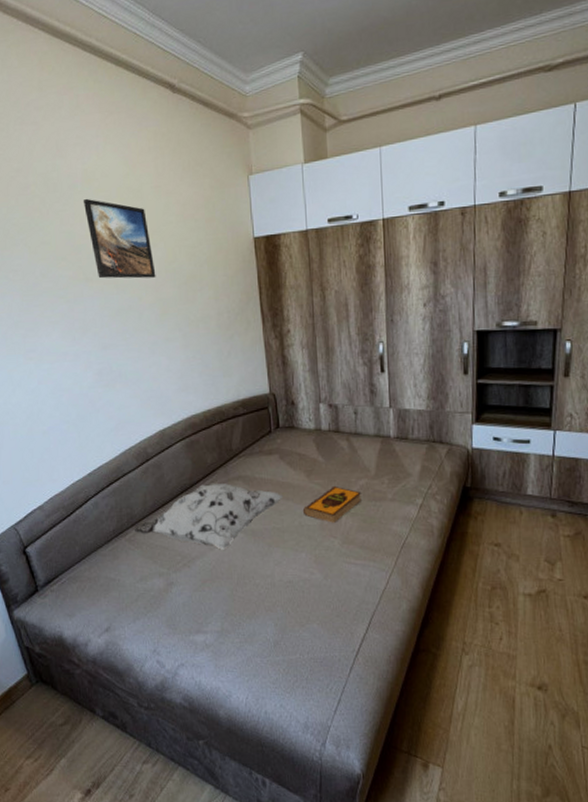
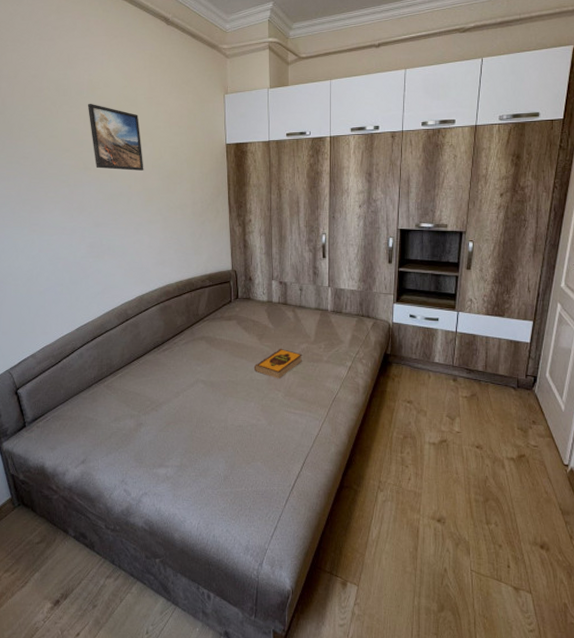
decorative pillow: present [133,483,284,550] -> none [111,342,239,397]

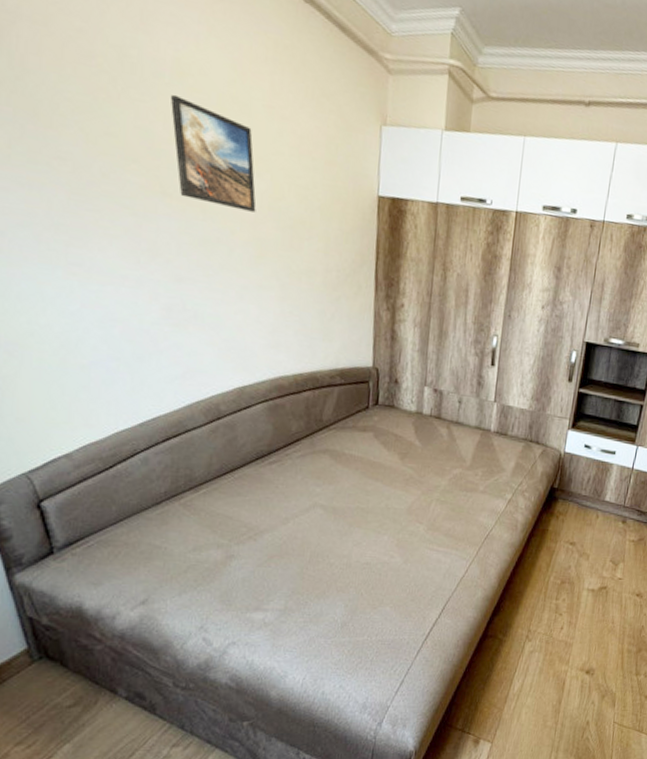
hardback book: present [253,348,302,378] -> none [391,471,454,508]

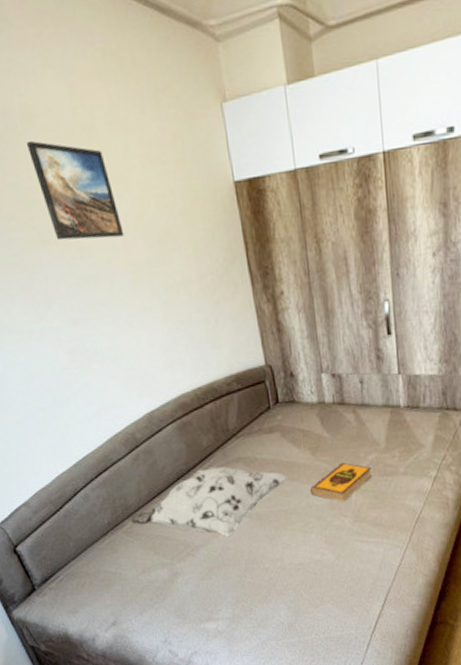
decorative pillow: none [191,453,373,525] -> present [130,466,289,536]
hardback book: none [391,471,454,508] -> present [309,462,372,501]

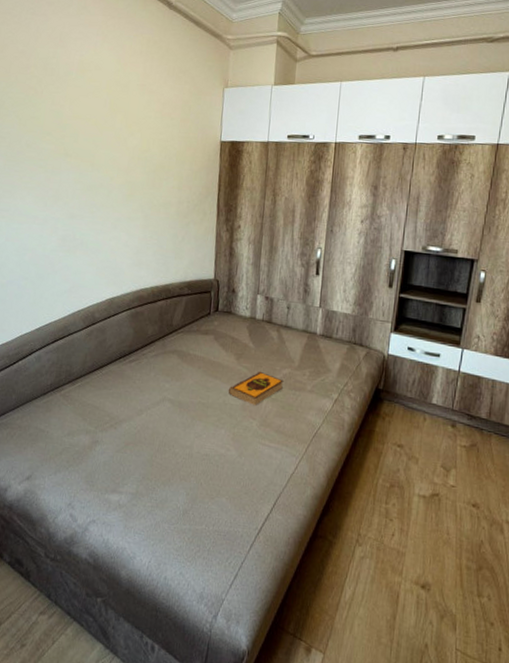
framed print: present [26,140,124,241] -> none [75,85,130,162]
decorative pillow: present [130,466,289,536] -> none [69,353,213,417]

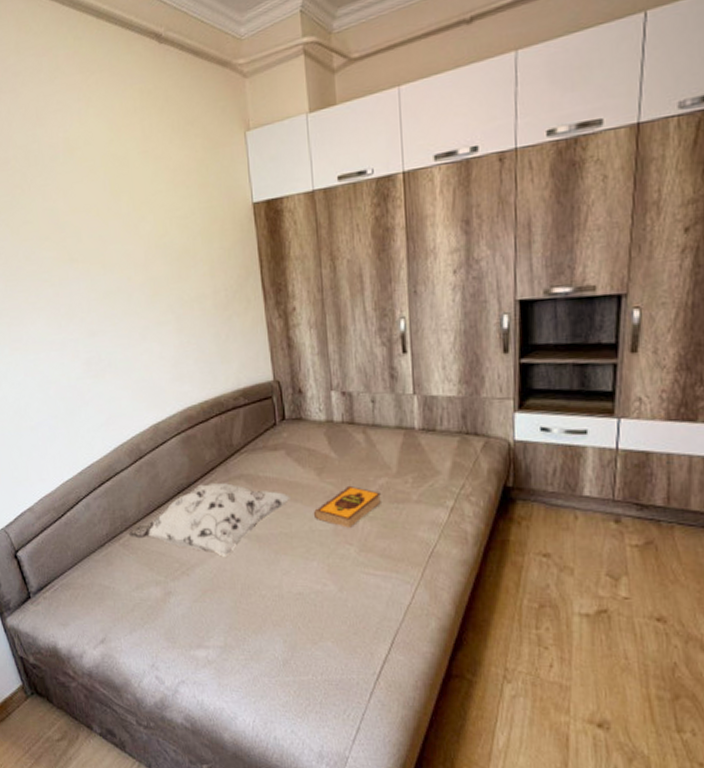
decorative pillow: none [69,353,213,417] -> present [128,483,292,557]

